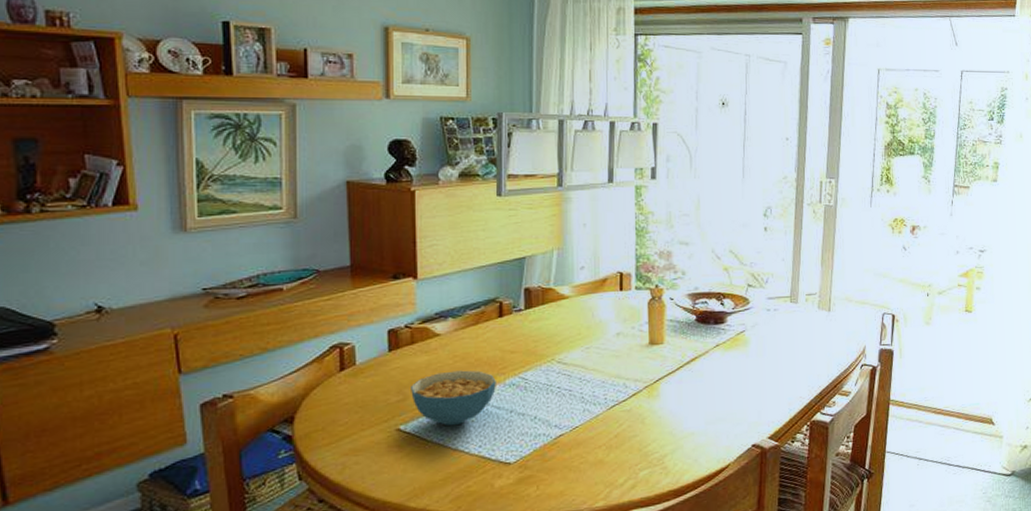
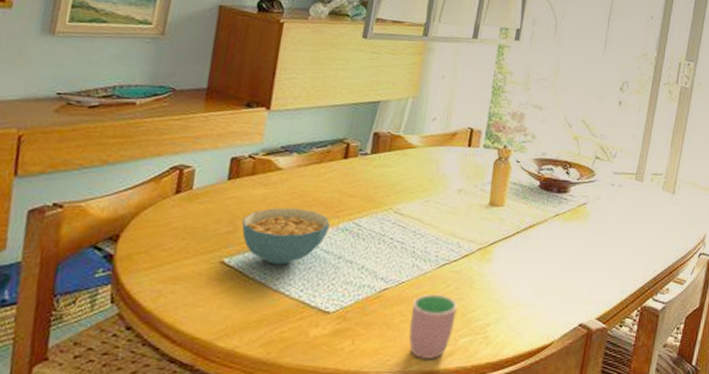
cup: none [589,433,633,495] -> present [408,294,458,359]

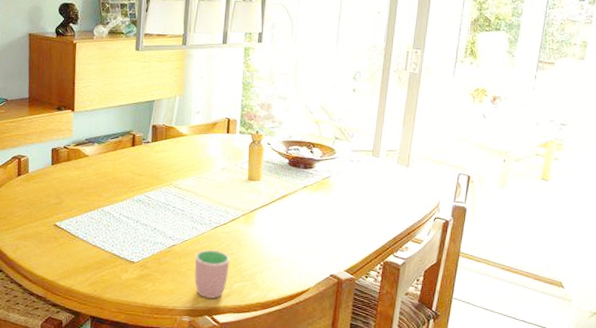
cereal bowl: present [242,207,330,266] -> none [65,185,127,228]

